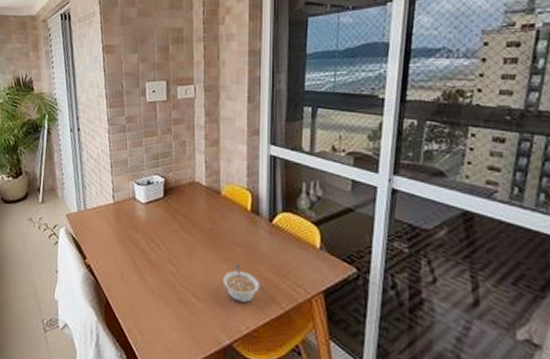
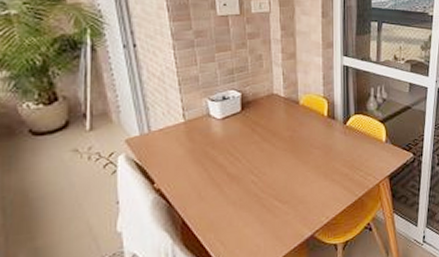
legume: present [222,264,260,304] -> none [303,164,337,198]

